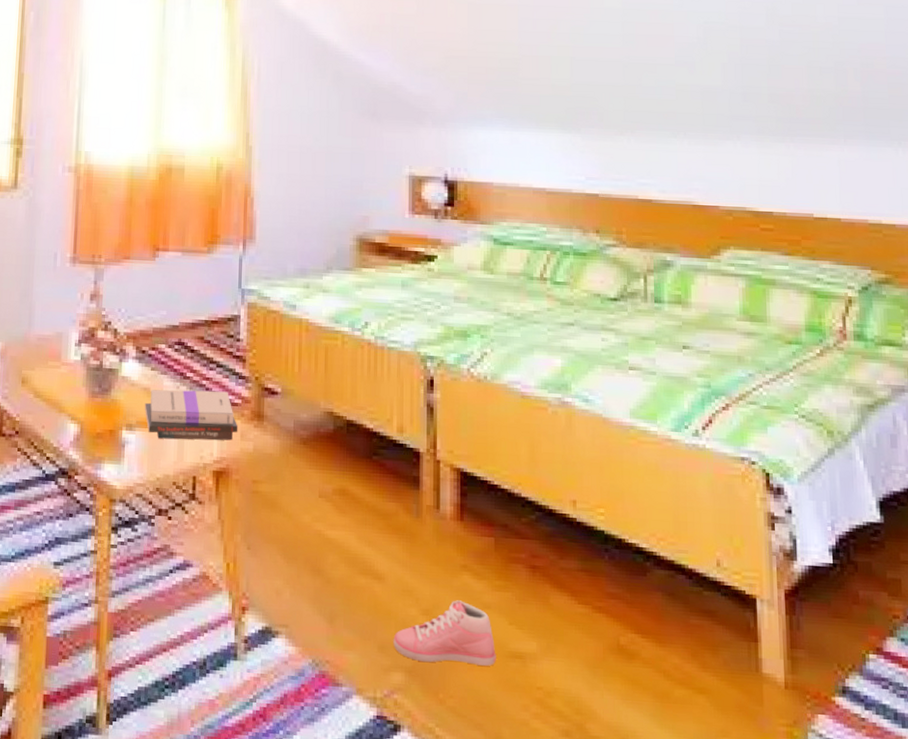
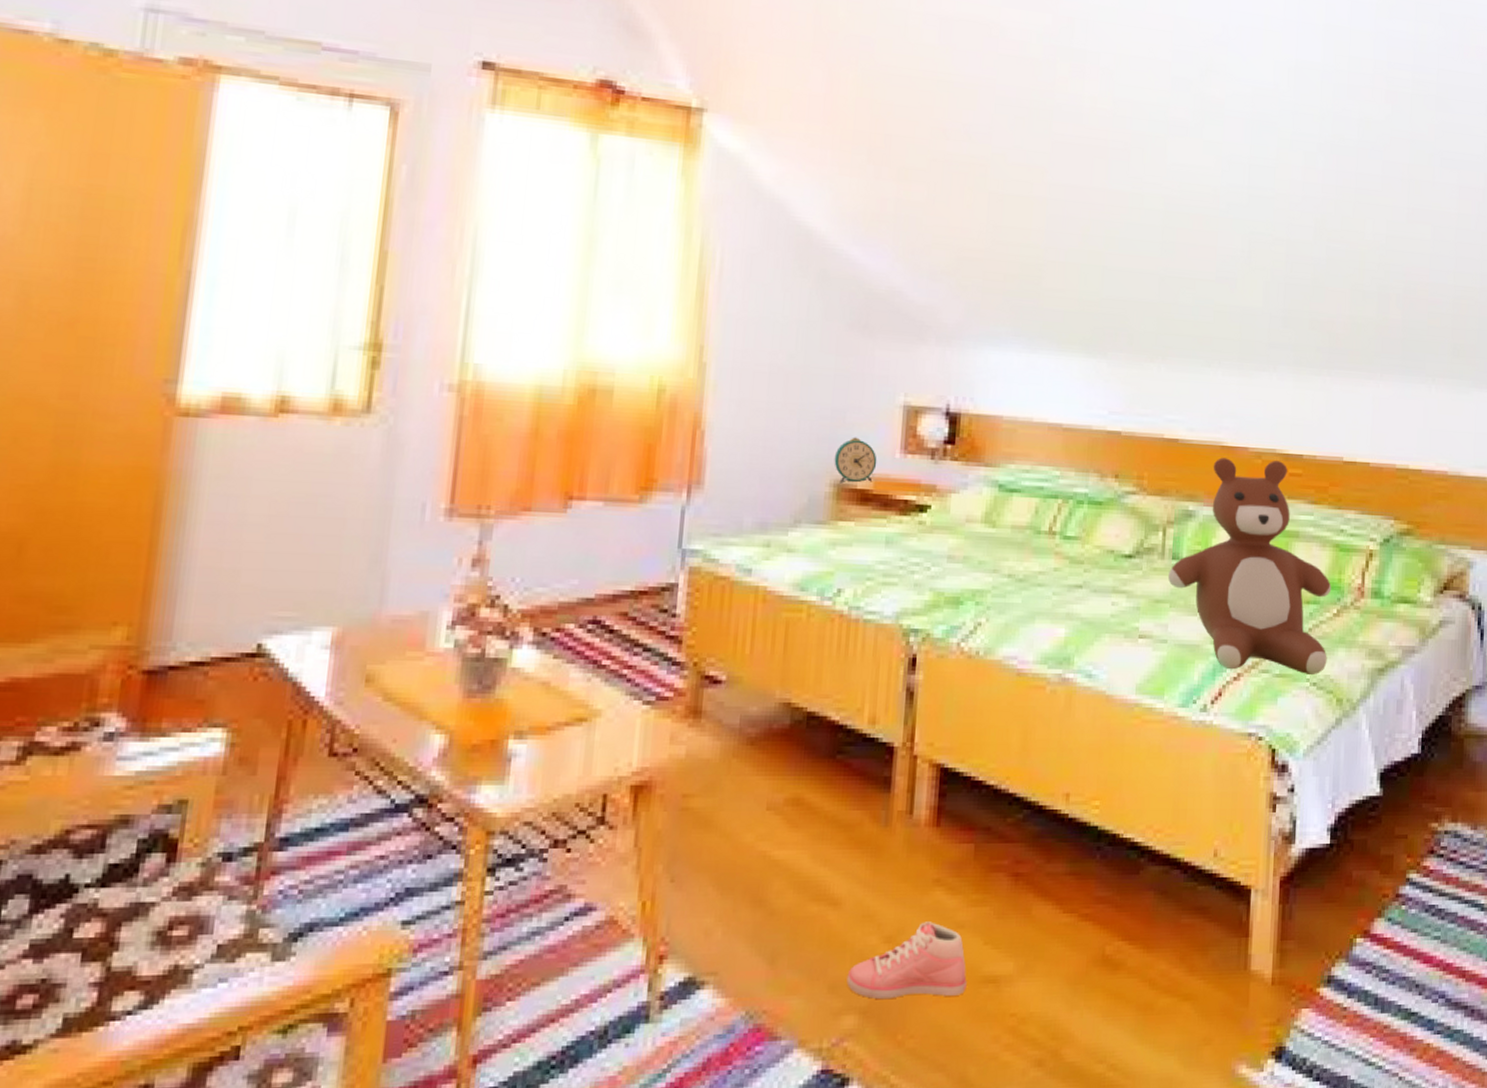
books: present [145,389,238,441] -> none [541,682,668,748]
alarm clock: none [355,201,390,238] -> present [834,437,877,484]
teddy bear: none [651,215,814,409] -> present [1167,457,1332,676]

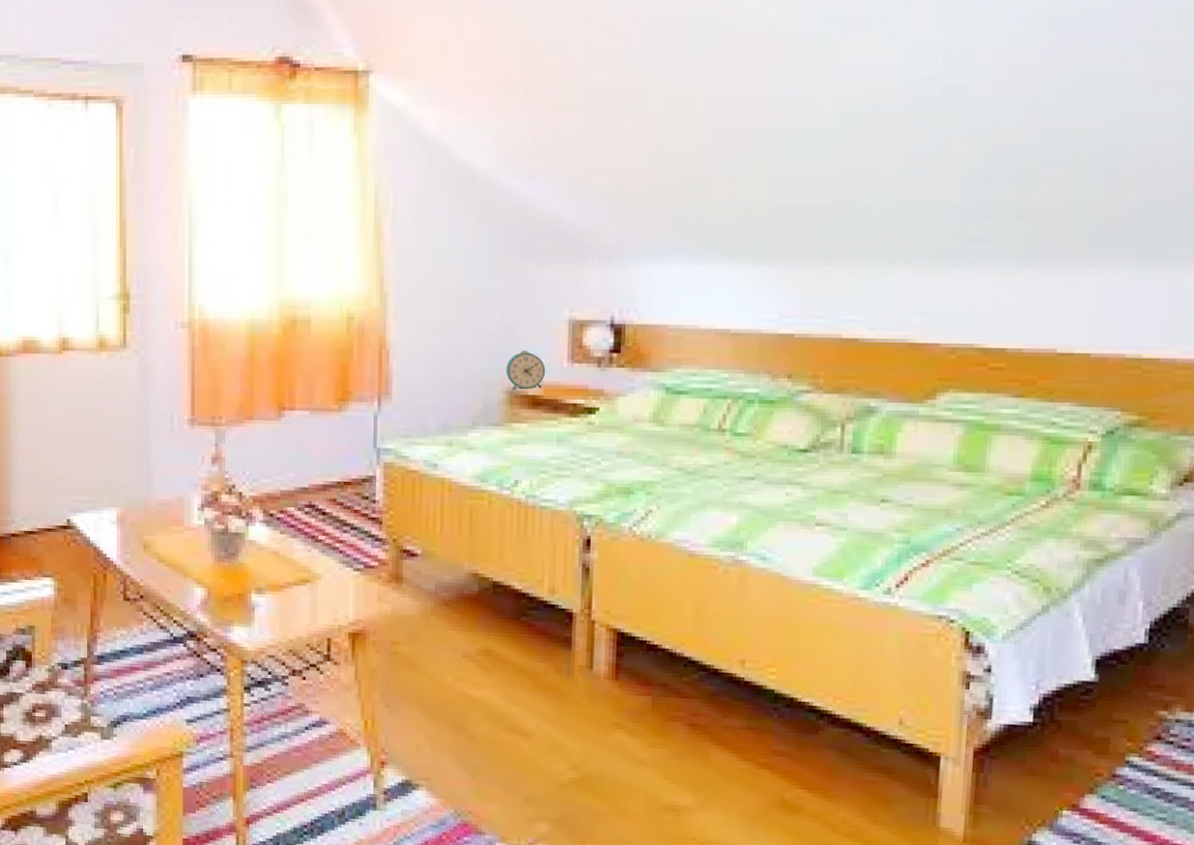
sneaker: present [846,921,967,1000] -> none [539,756,649,818]
teddy bear: present [1167,457,1332,676] -> none [846,355,1040,564]

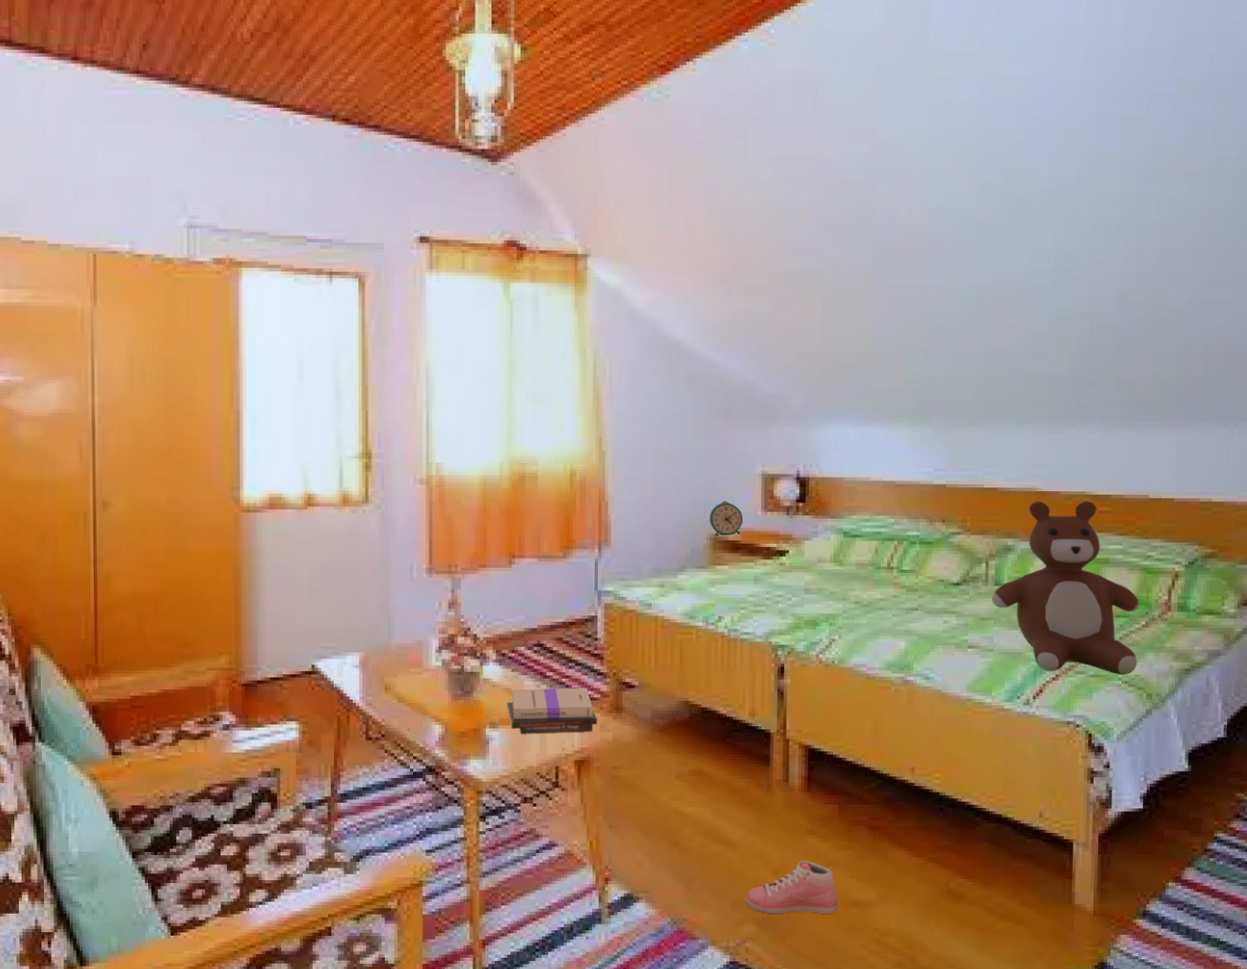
books: none [274,552,375,603] -> present [507,687,598,734]
sneaker: none [539,756,649,818] -> present [745,860,838,915]
teddy bear: none [846,355,1040,564] -> present [991,501,1140,675]

